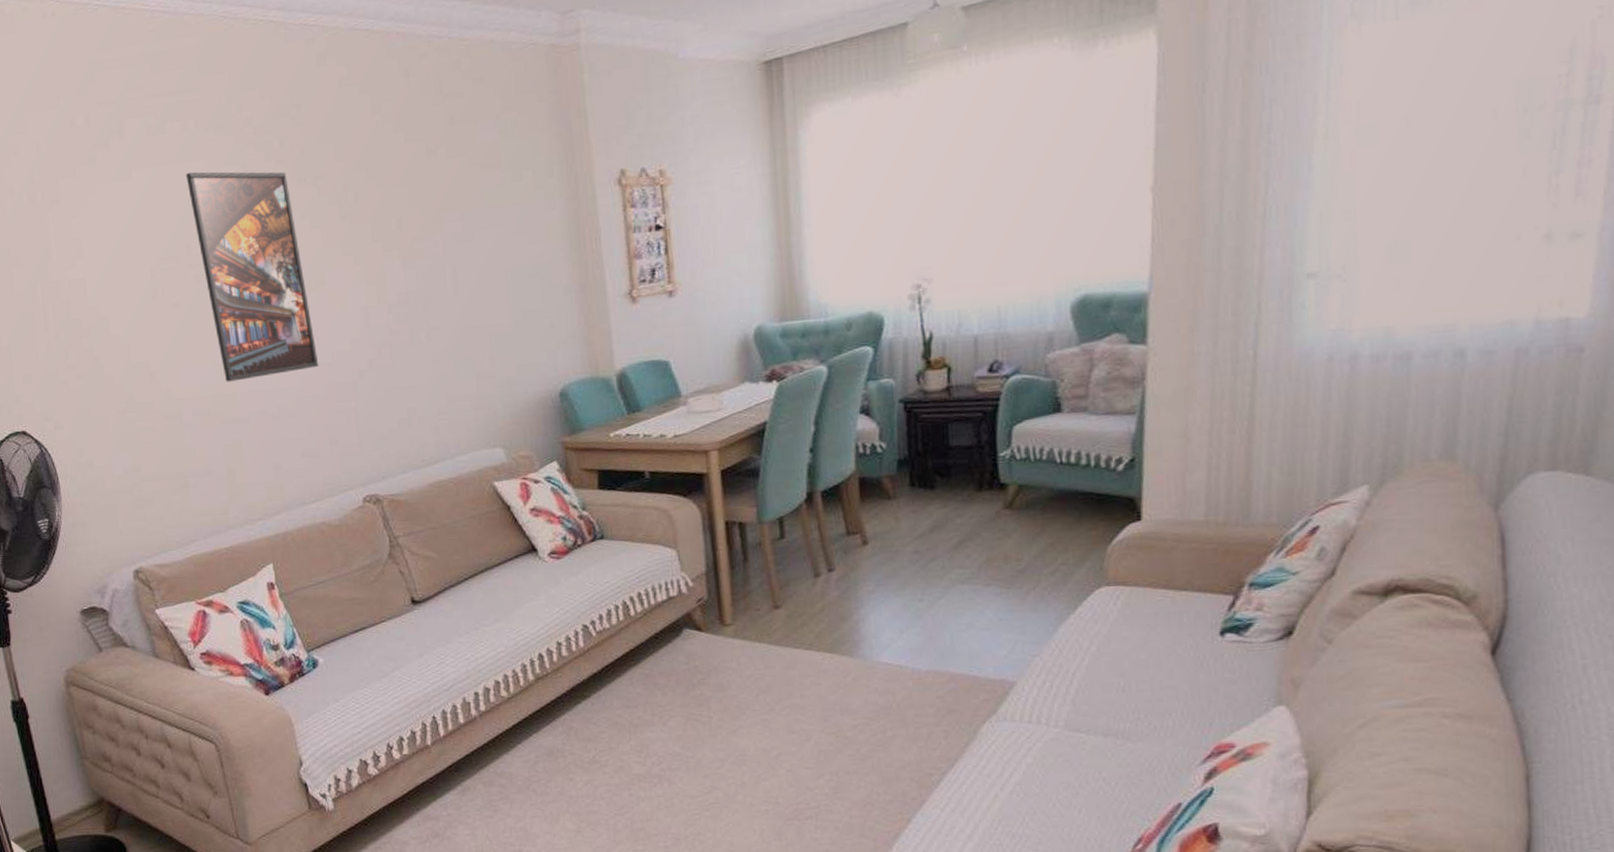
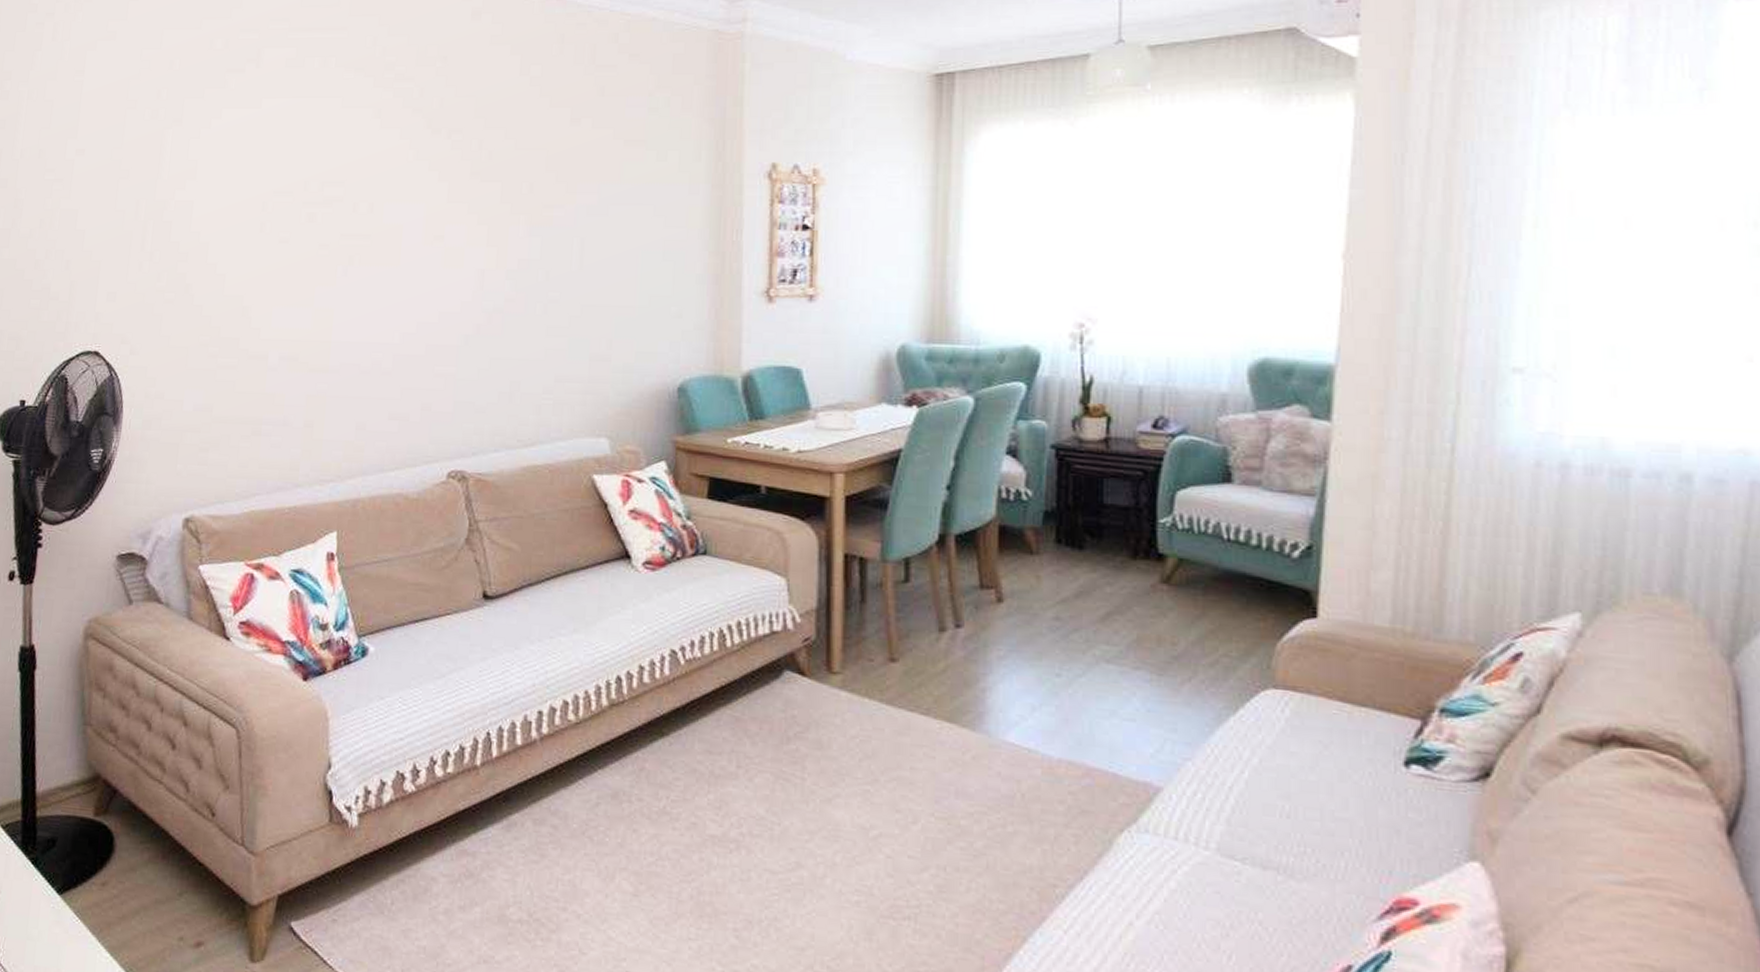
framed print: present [185,172,319,382] -> none [317,108,423,329]

